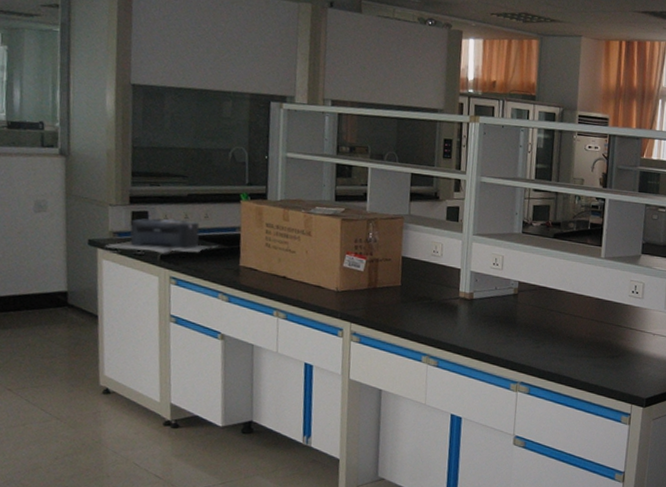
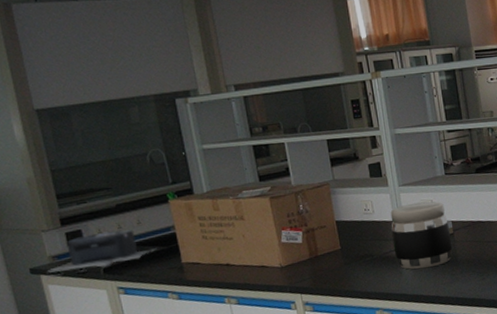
jar: none [454,254,515,324] -> present [390,201,453,270]

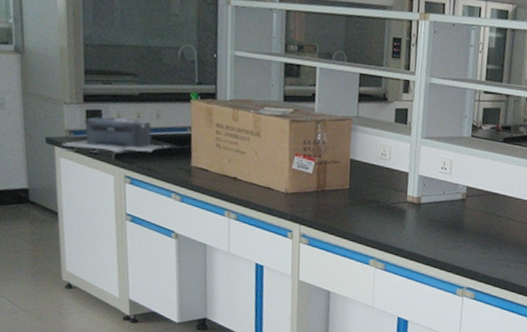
jar: present [390,201,453,270] -> none [401,158,463,229]

